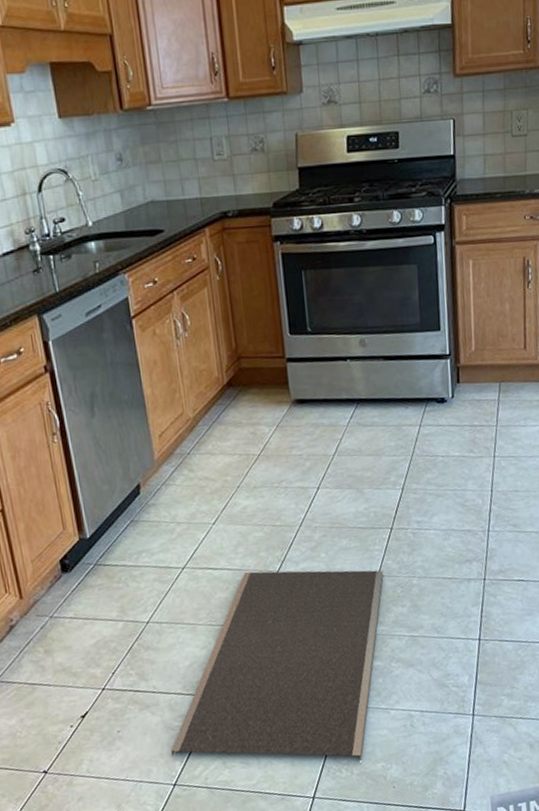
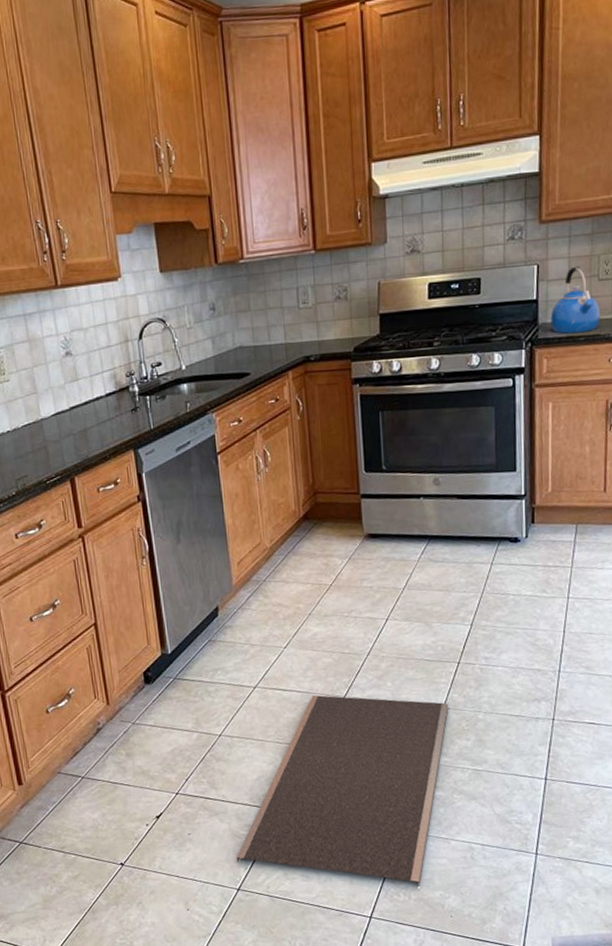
kettle: none [468,121,515,191] -> present [550,266,601,334]

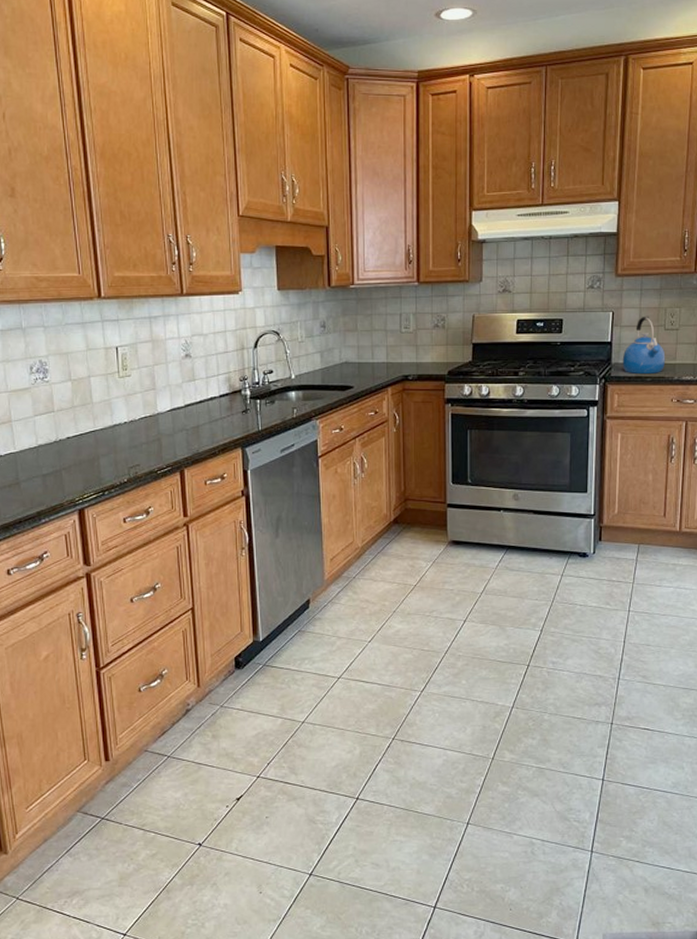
door mat: present [236,695,449,887] -> none [310,689,518,879]

